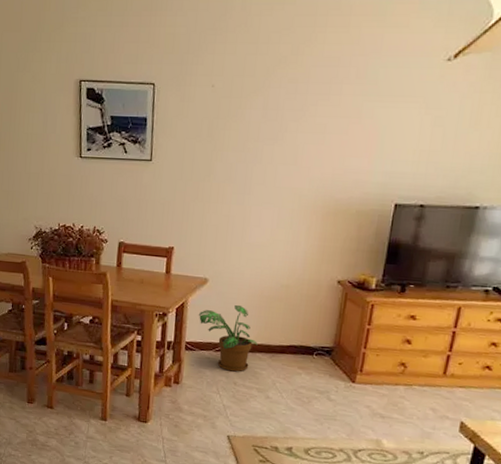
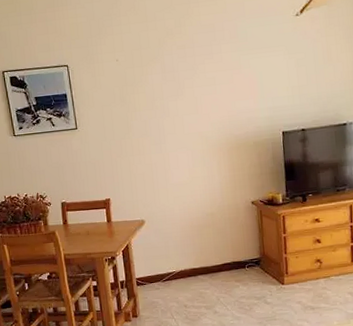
potted plant: present [198,304,258,372] -> none [142,237,198,297]

